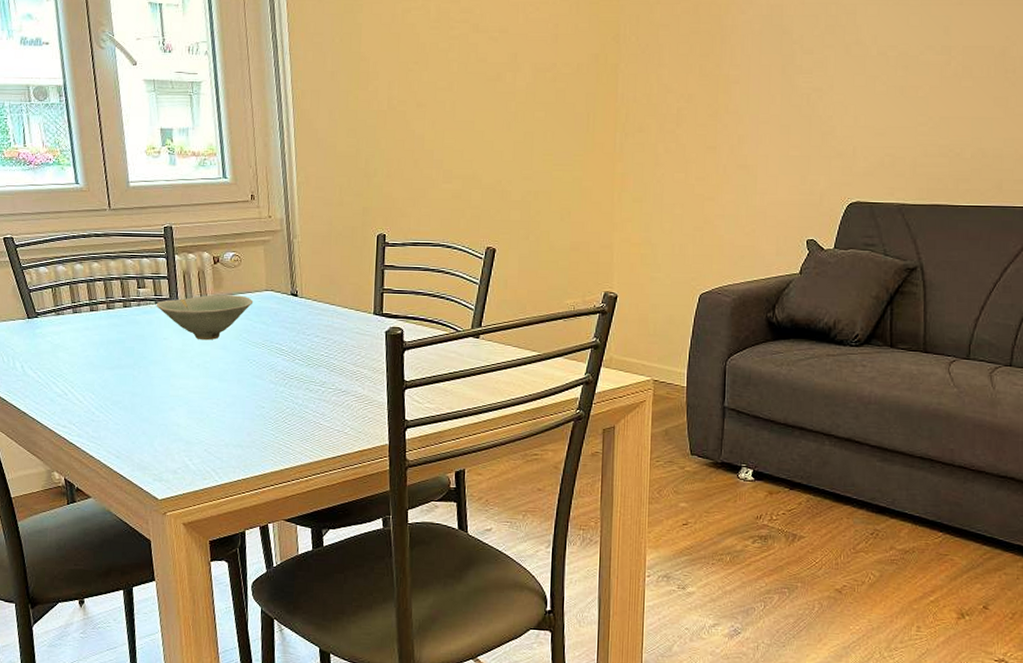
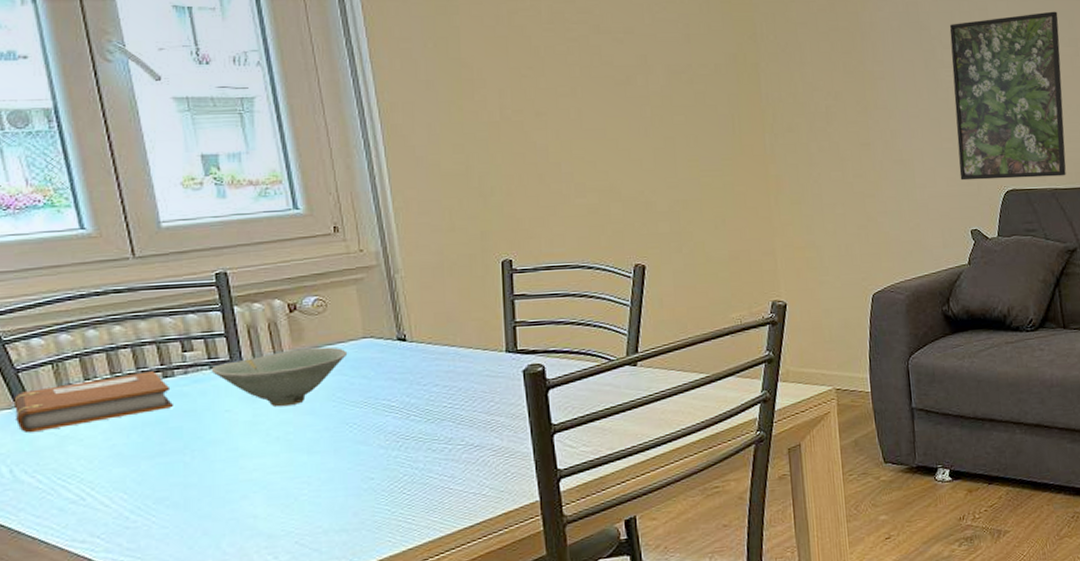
notebook: none [27,301,129,340] -> present [15,371,173,433]
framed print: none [803,16,933,192] -> present [949,11,1066,181]

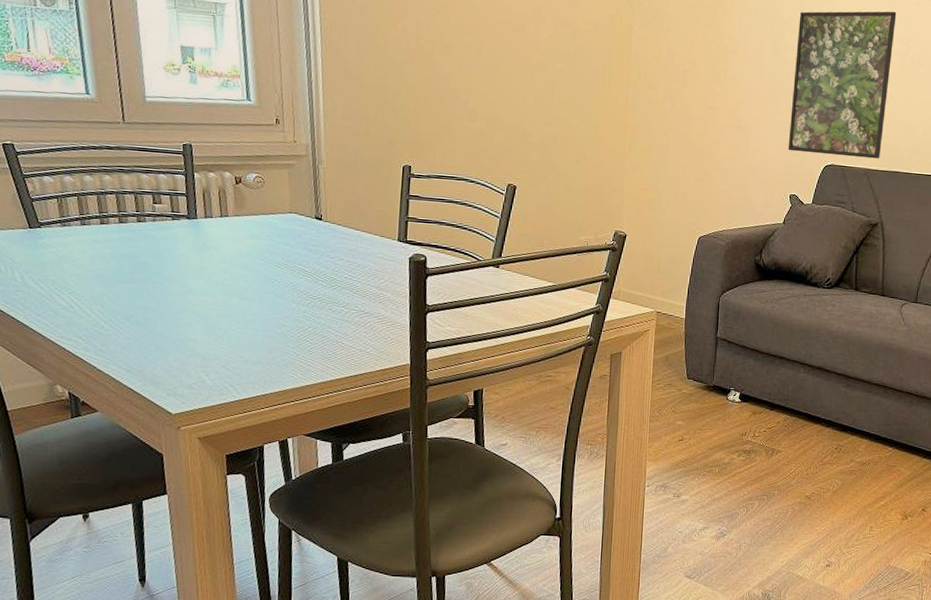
notebook: present [15,371,173,433] -> none [28,215,143,250]
bowl: present [211,347,348,407] -> none [173,214,277,259]

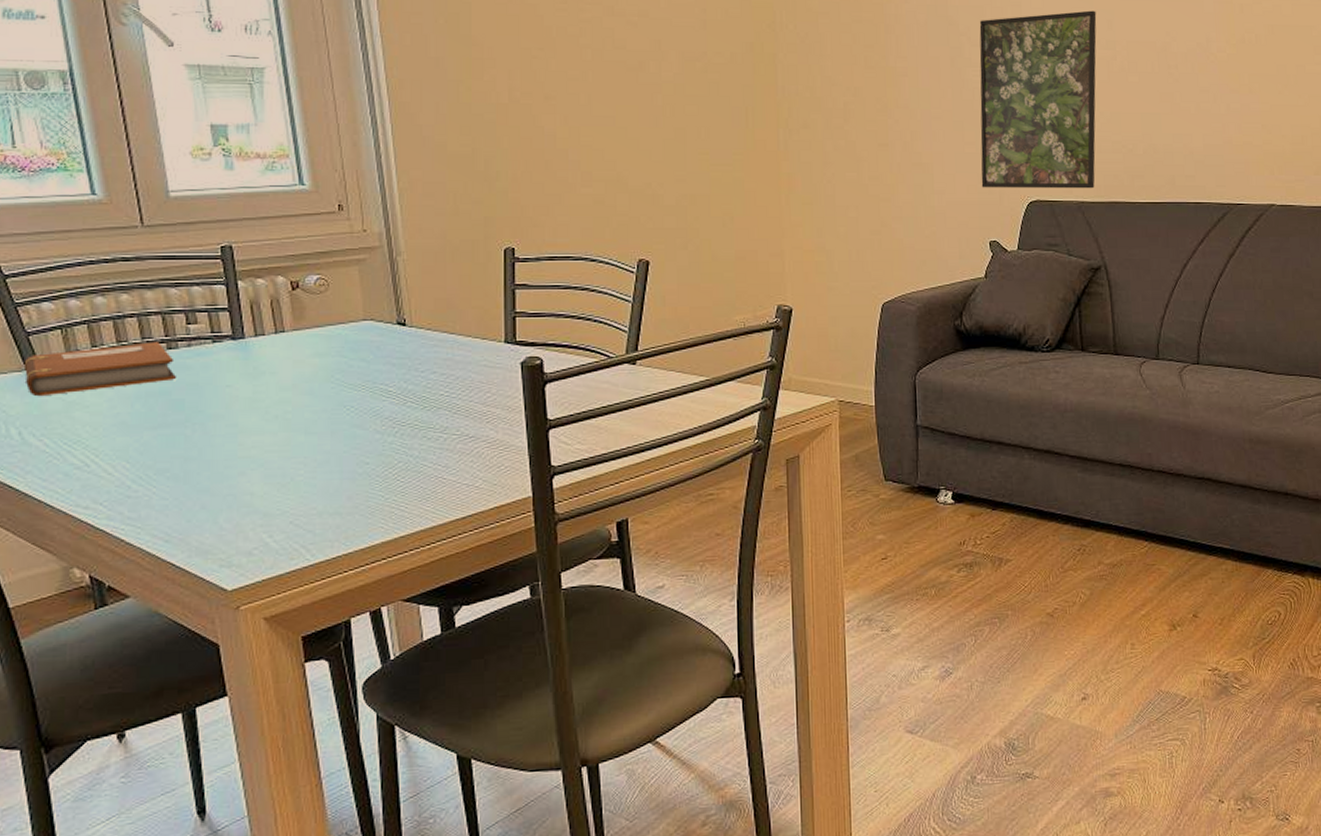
notebook: none [28,215,143,250] -> present [25,342,176,397]

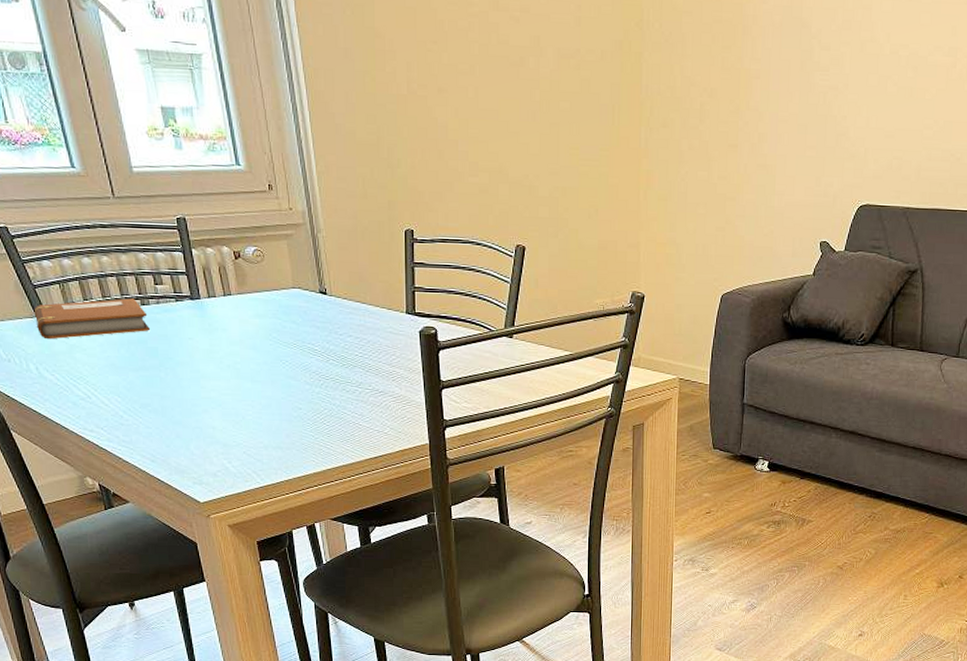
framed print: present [979,10,1097,189] -> none [818,15,943,195]

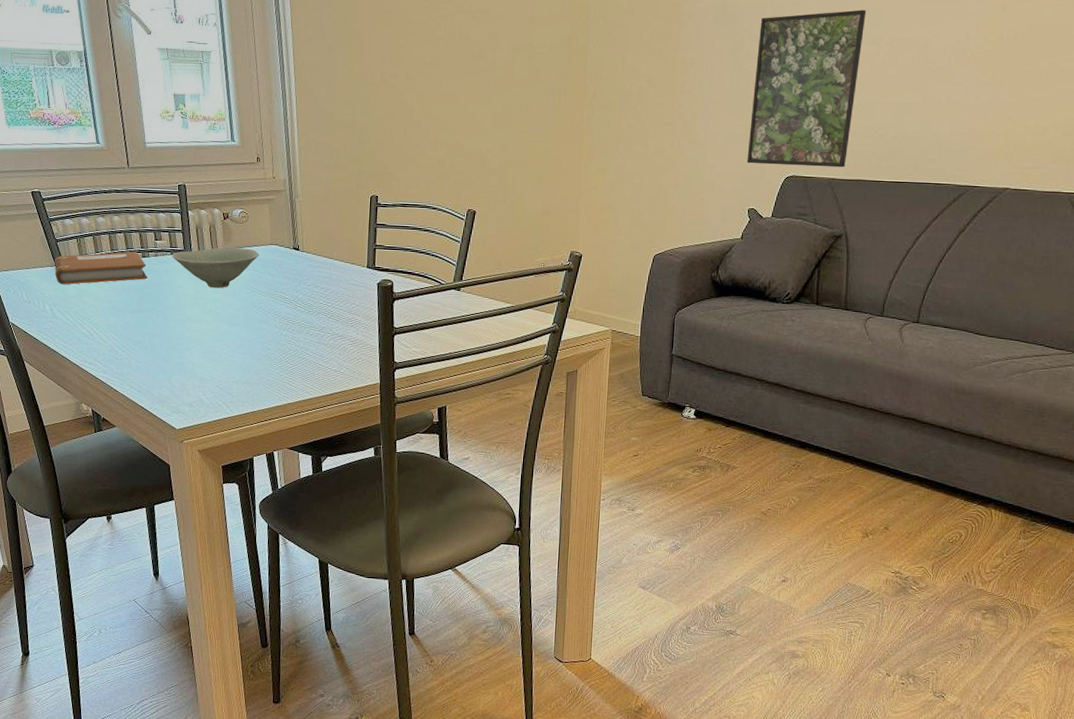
bowl: none [176,292,281,341] -> present [172,247,260,289]
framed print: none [818,15,943,195] -> present [747,9,866,168]

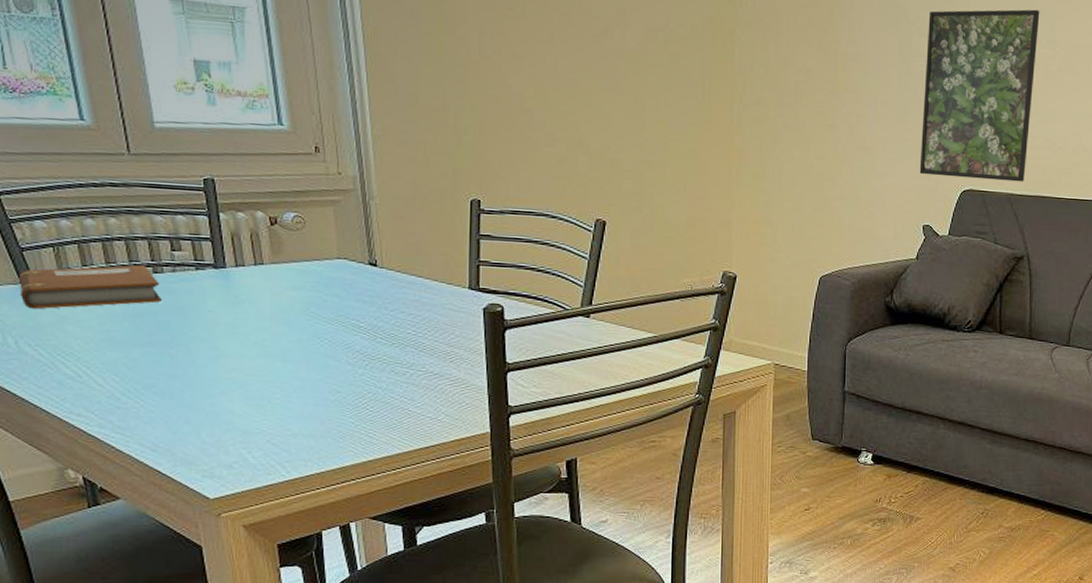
bowl: present [172,247,260,289] -> none [197,261,323,315]

